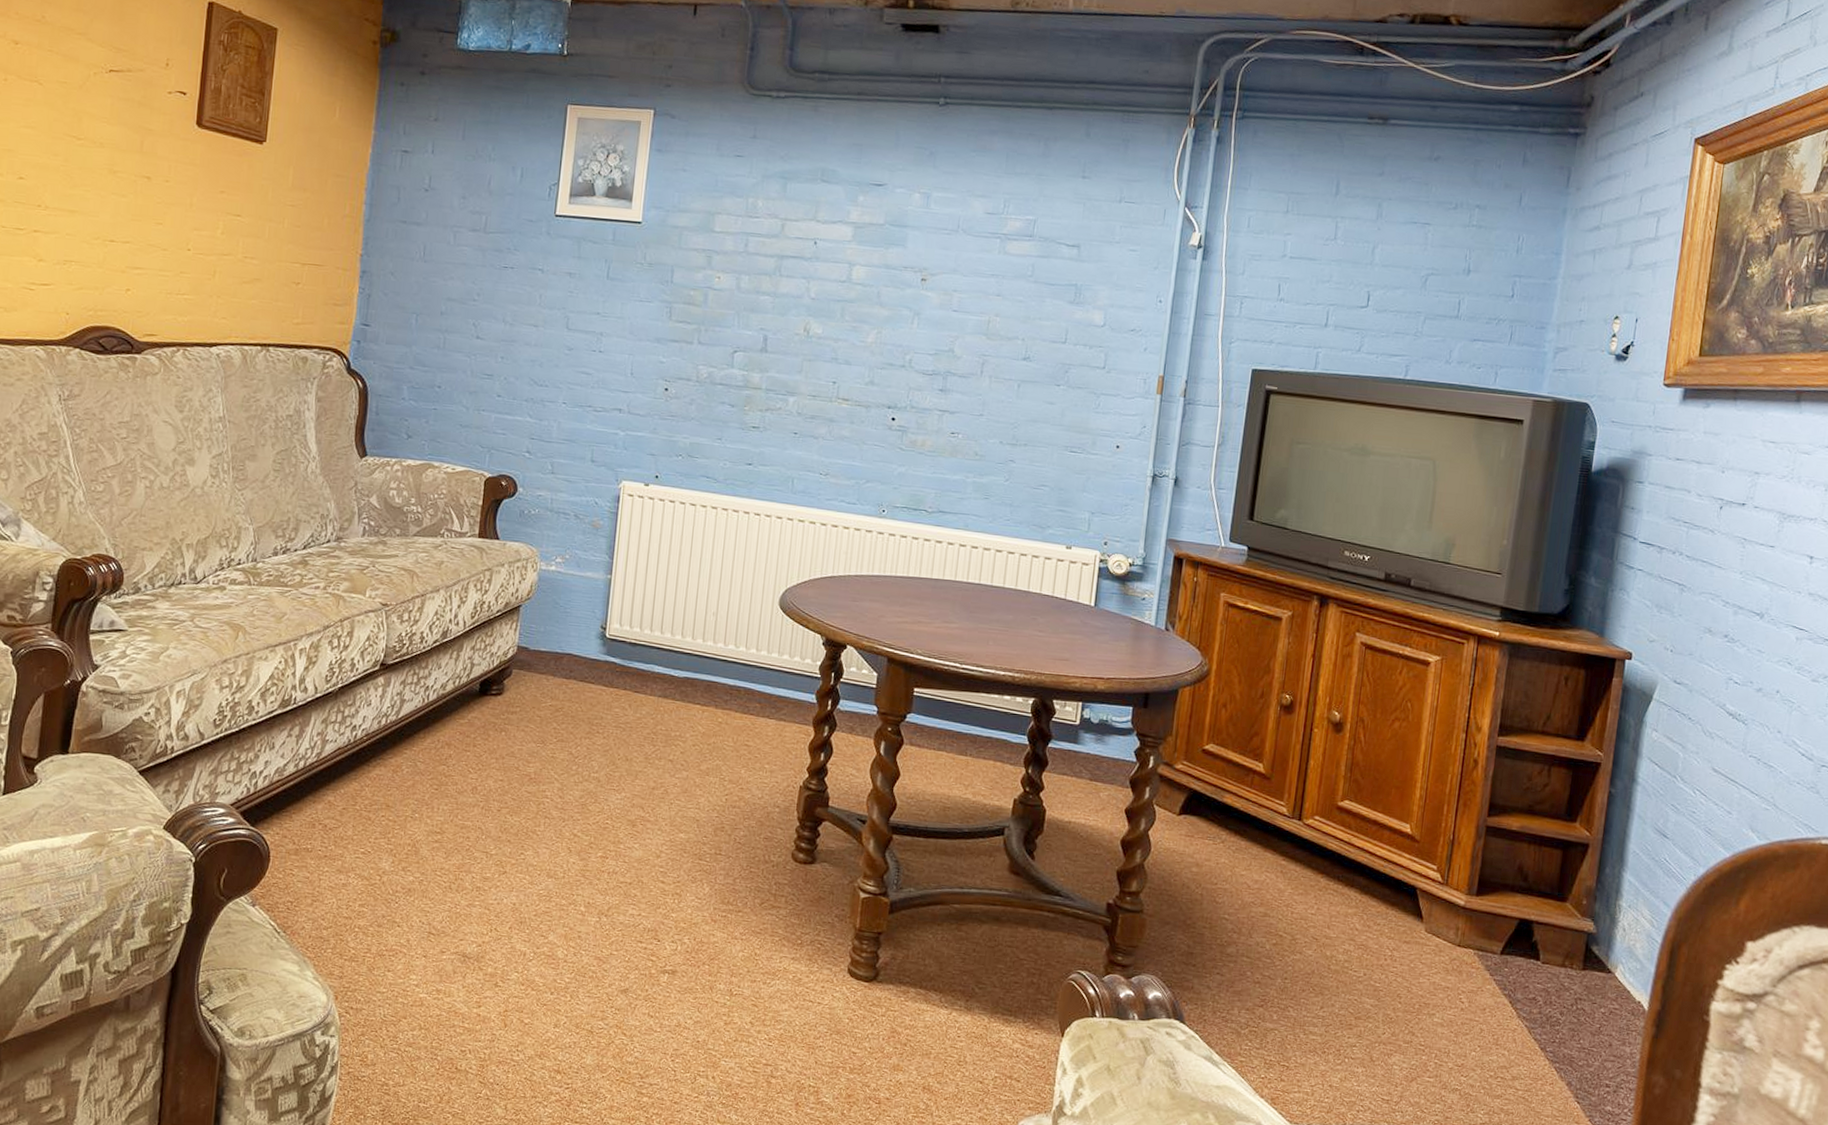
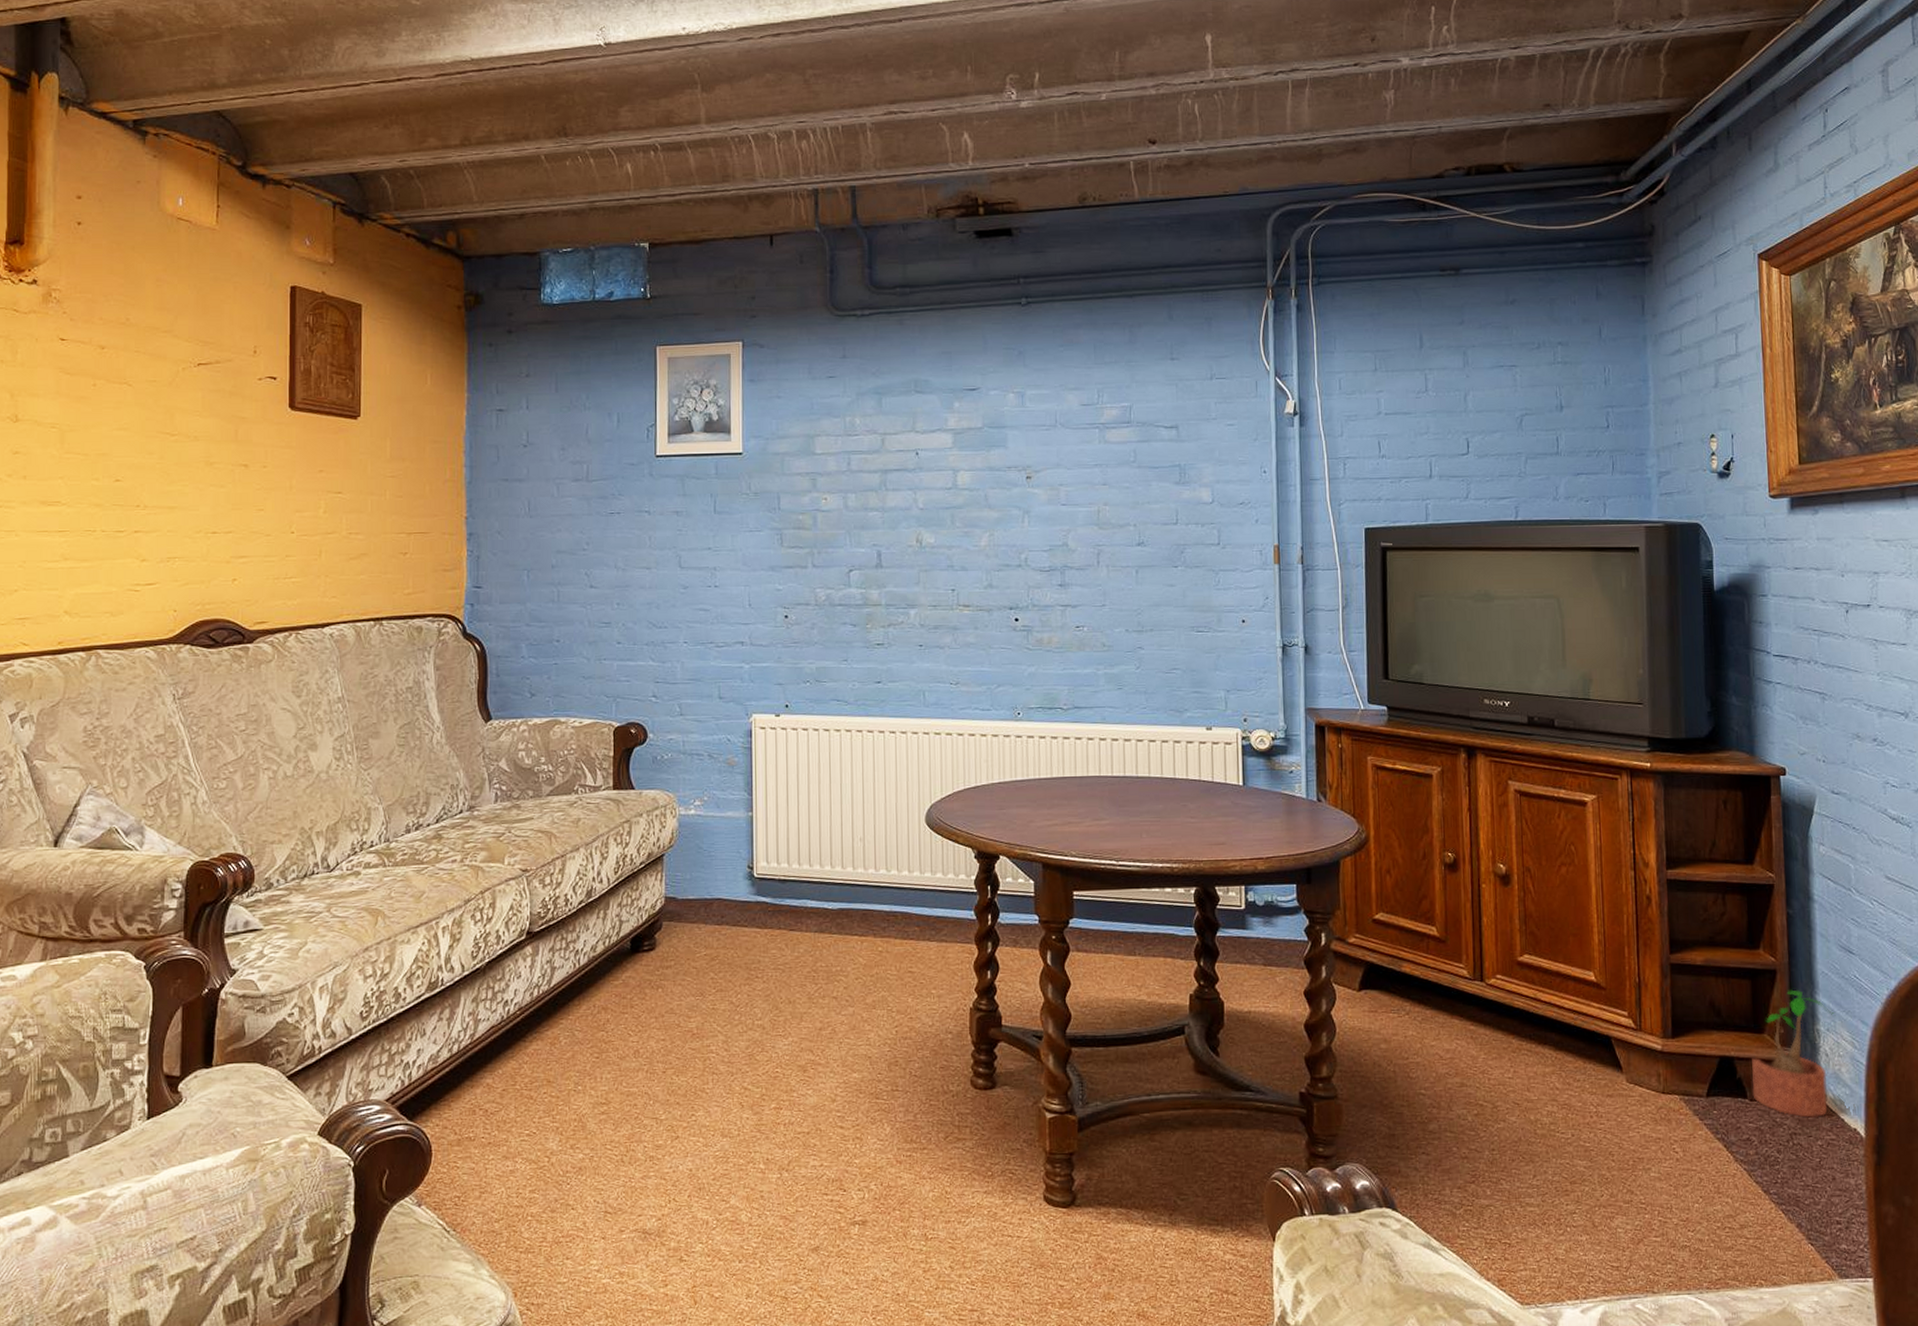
potted plant: none [1545,864,1640,987] -> present [1751,989,1836,1118]

